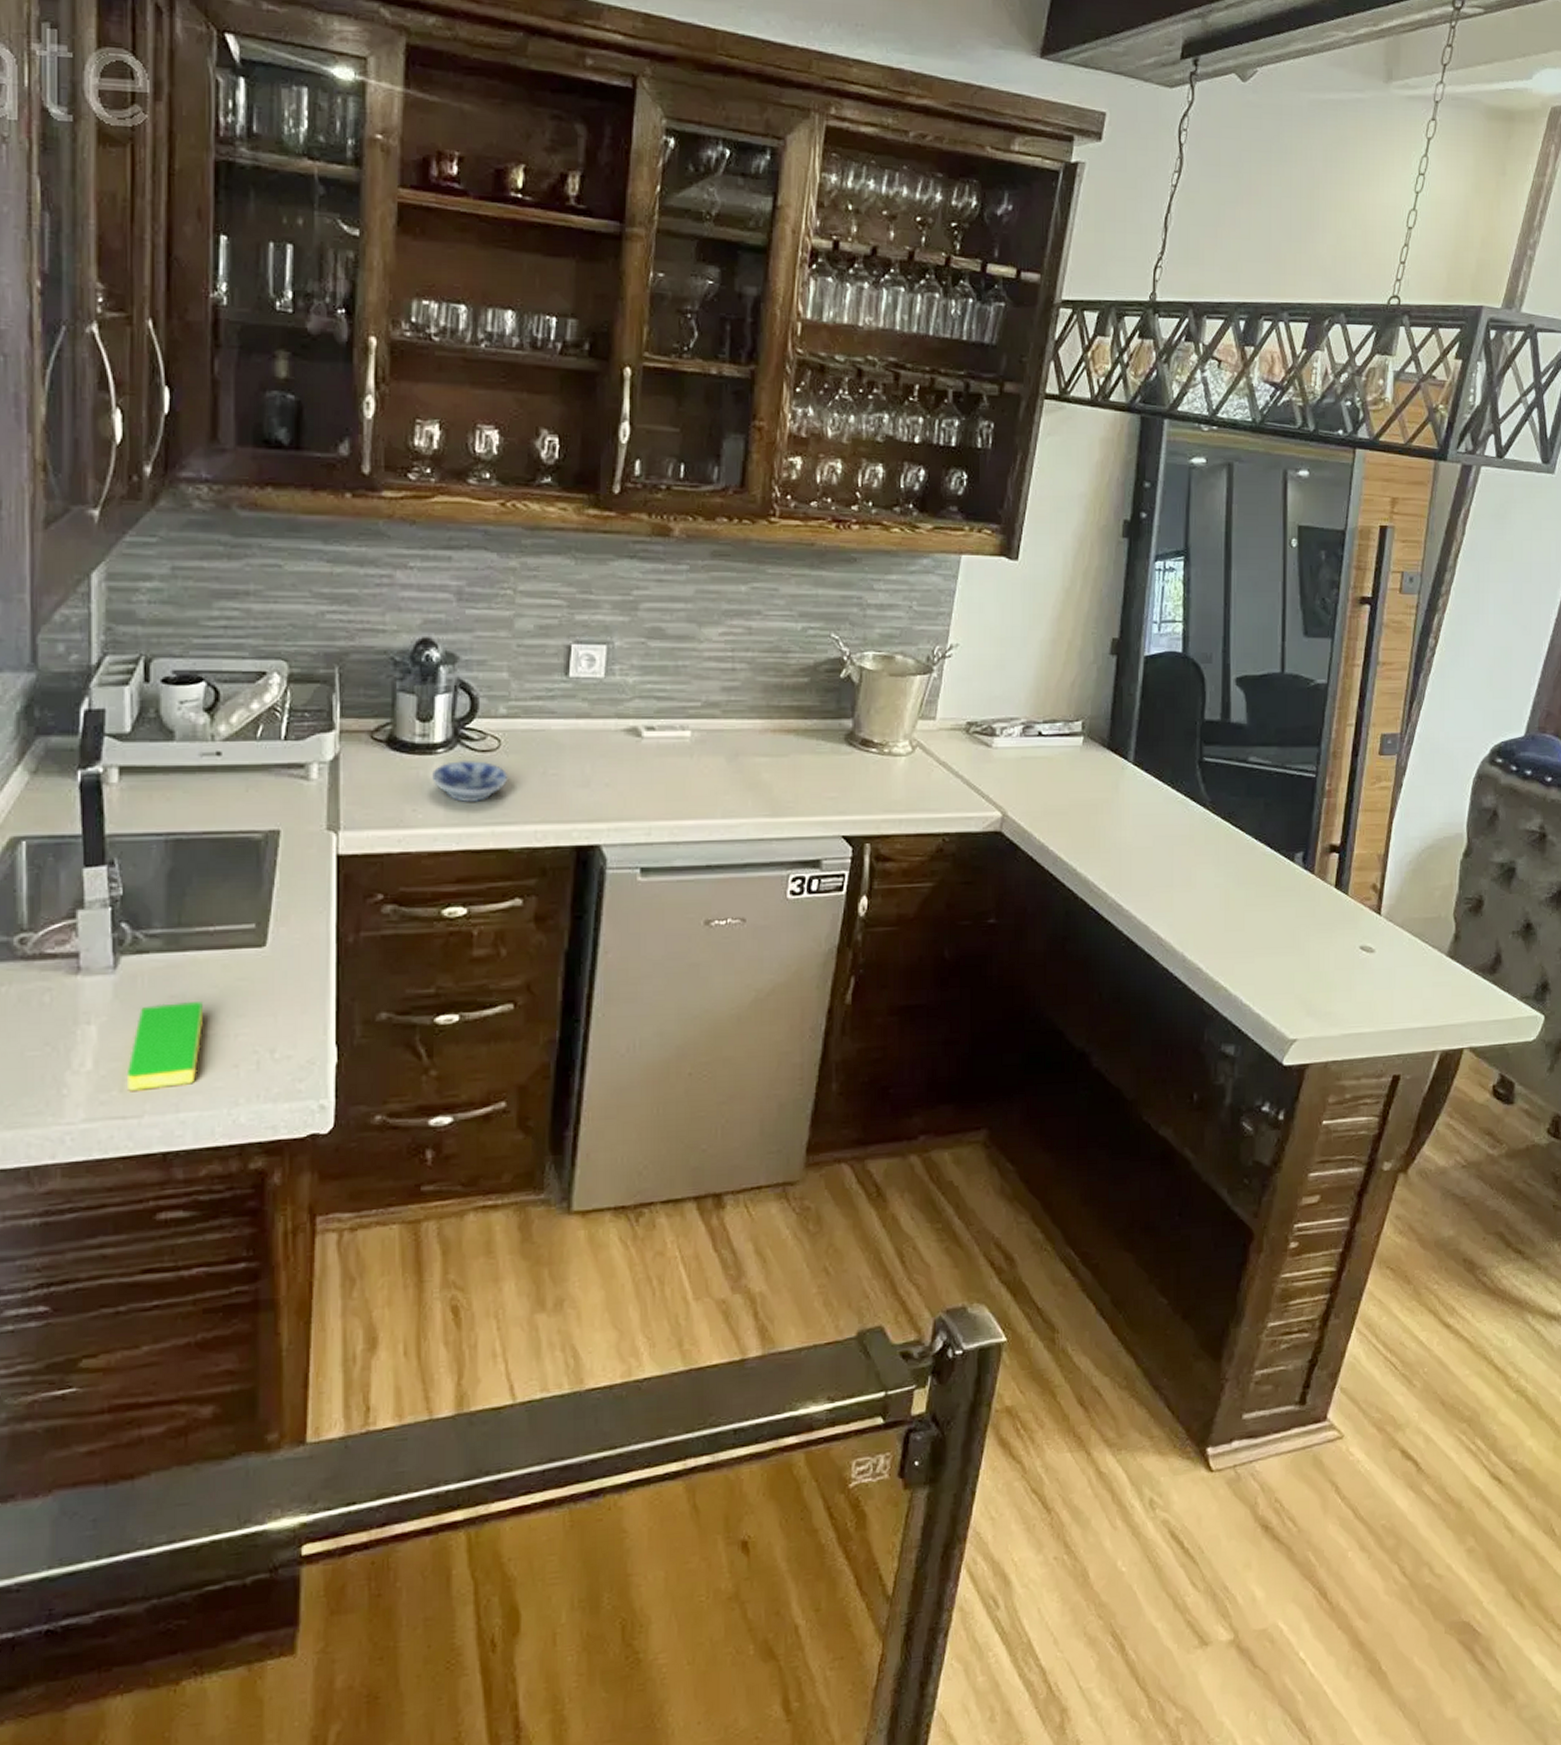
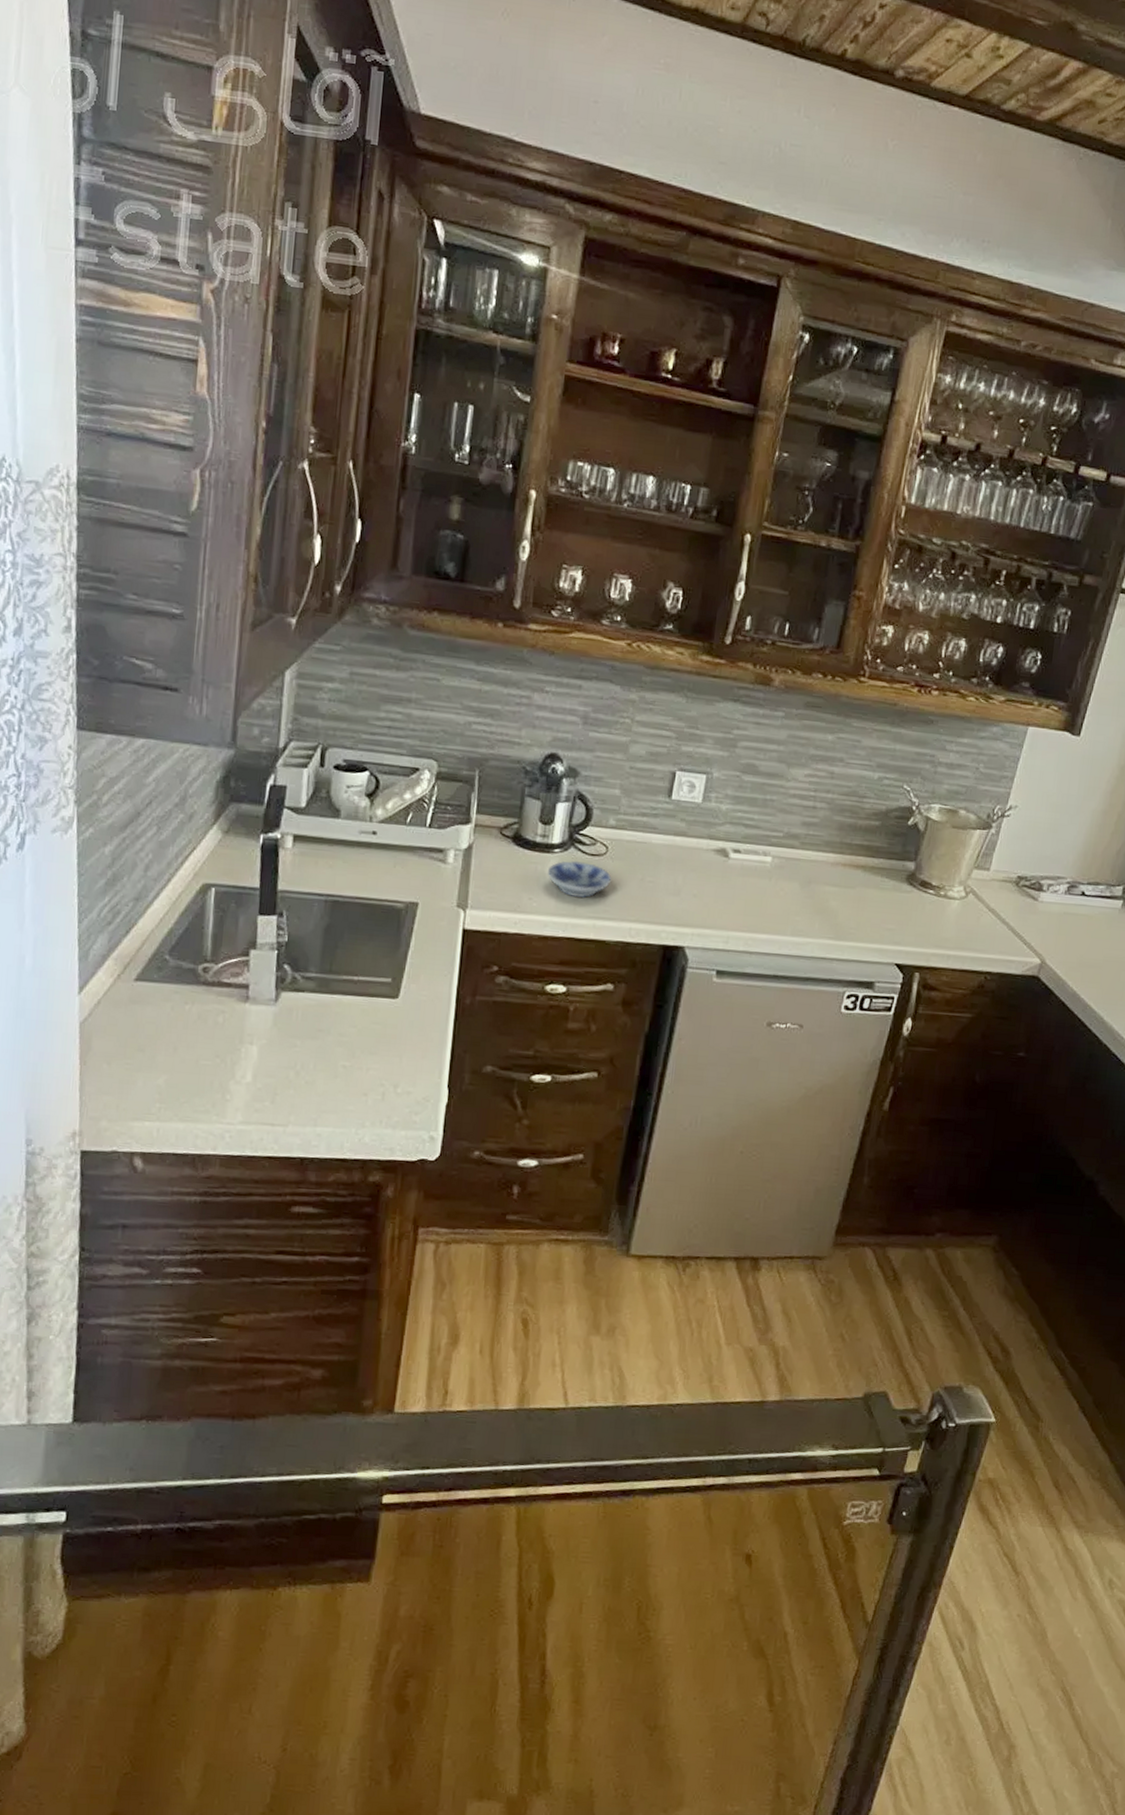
dish sponge: present [126,1001,203,1091] -> none [277,1035,343,1105]

